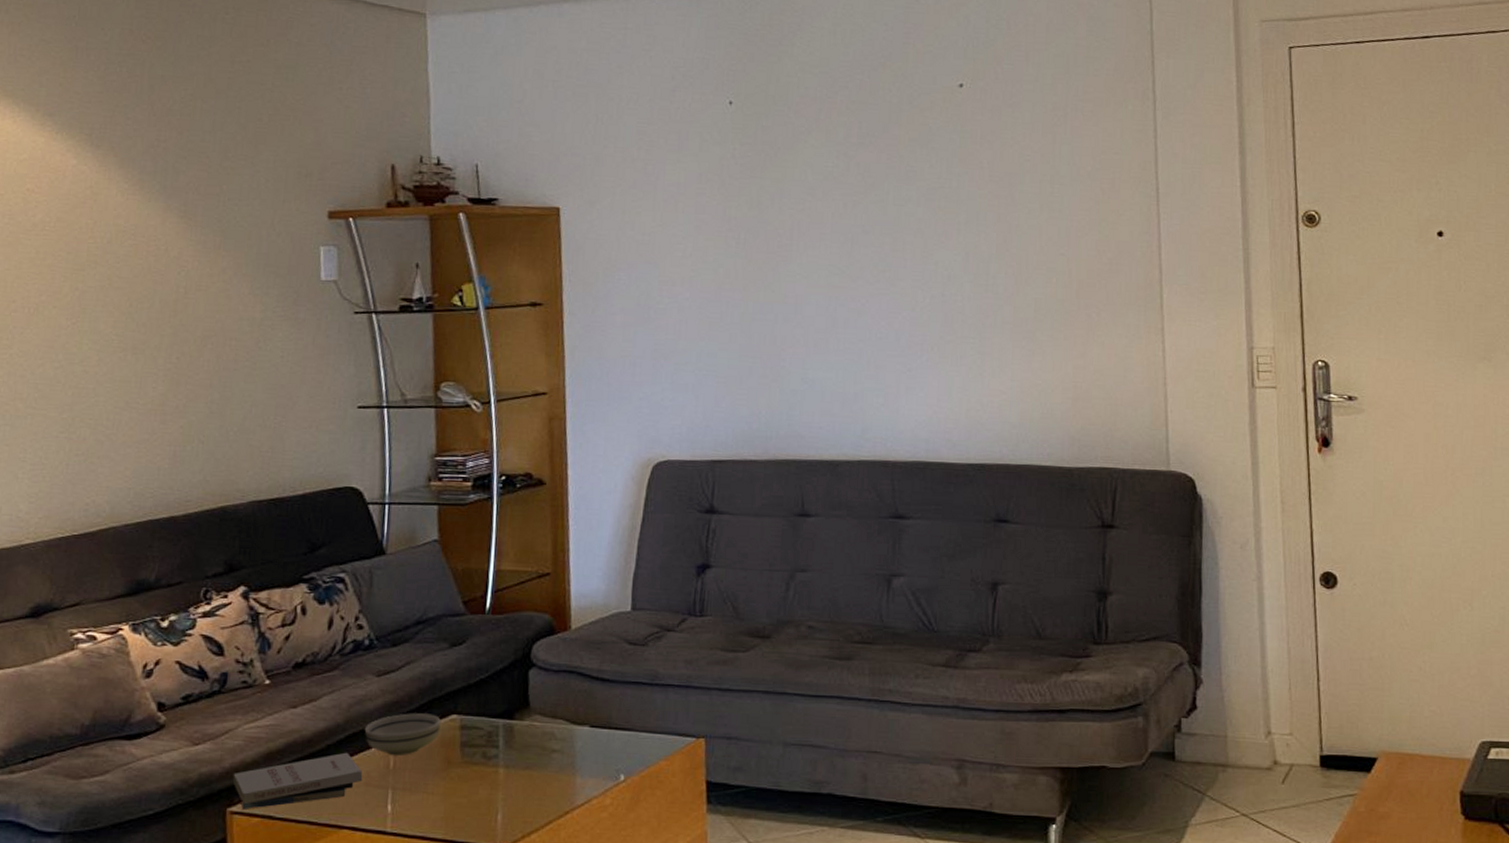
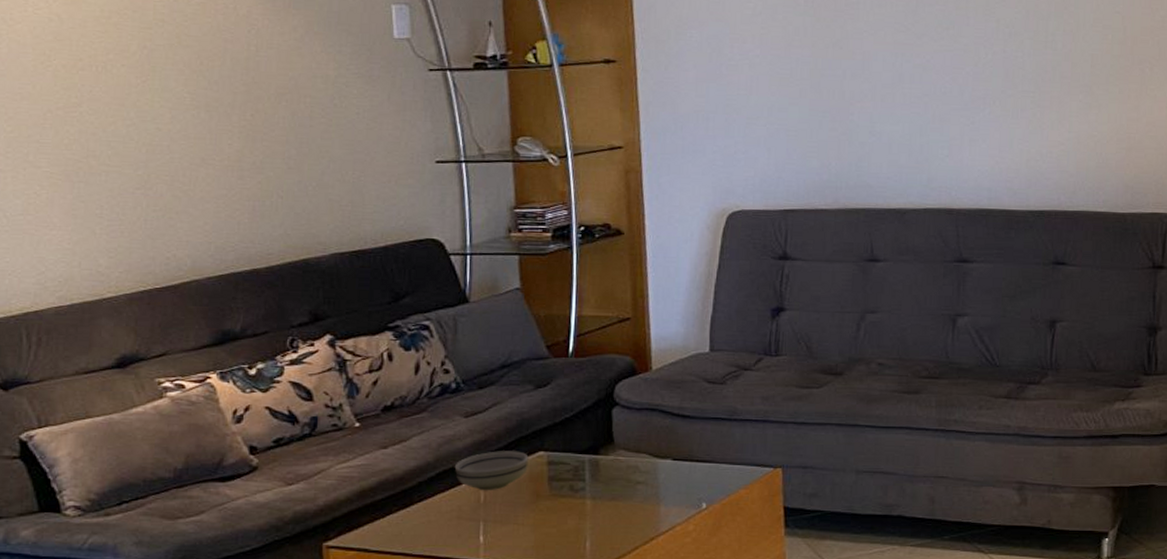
books: present [232,752,363,811] -> none [327,488,455,545]

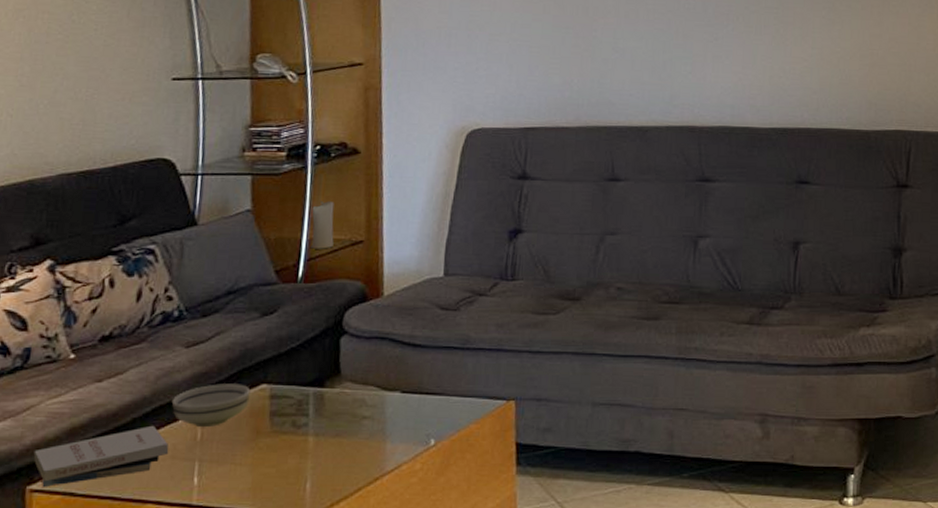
books: none [327,488,455,545] -> present [33,425,169,488]
candle: none [578,280,602,326] -> present [310,201,334,249]

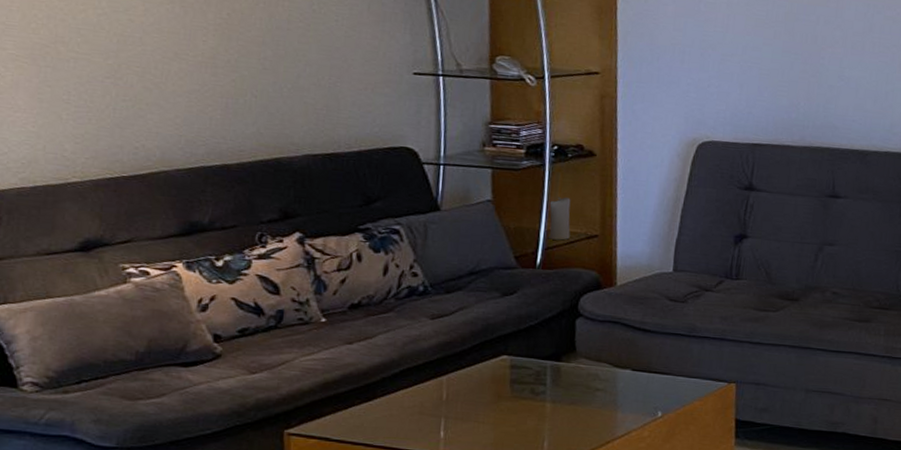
books: present [33,425,169,488] -> none [290,384,417,433]
bowl: present [171,384,251,428] -> none [418,352,492,390]

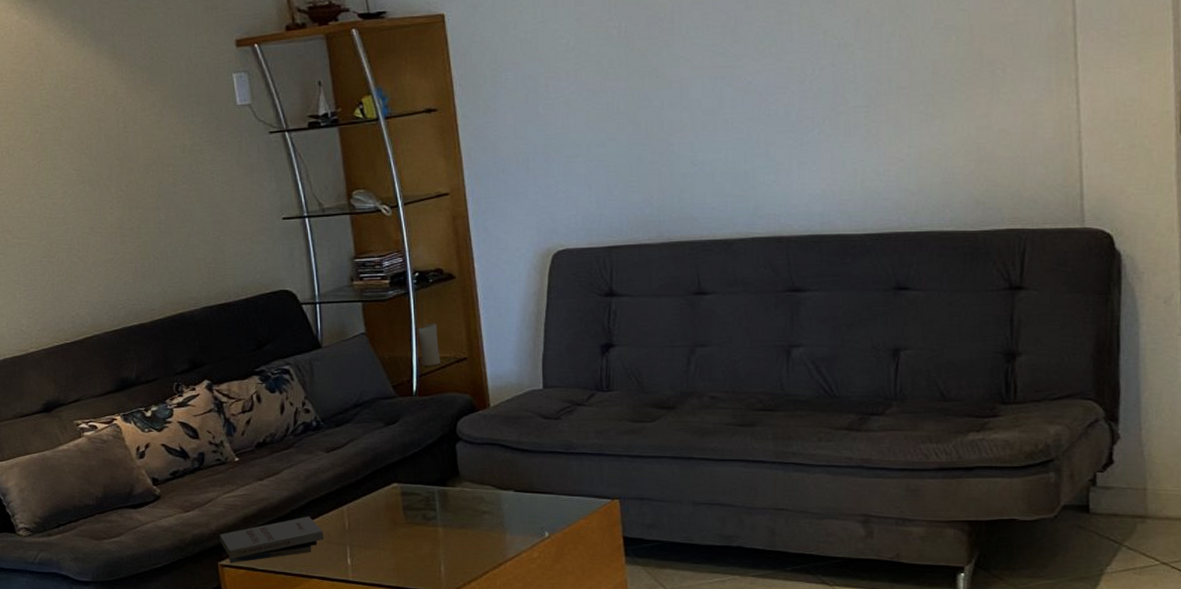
books: none [290,384,417,433] -> present [219,516,324,564]

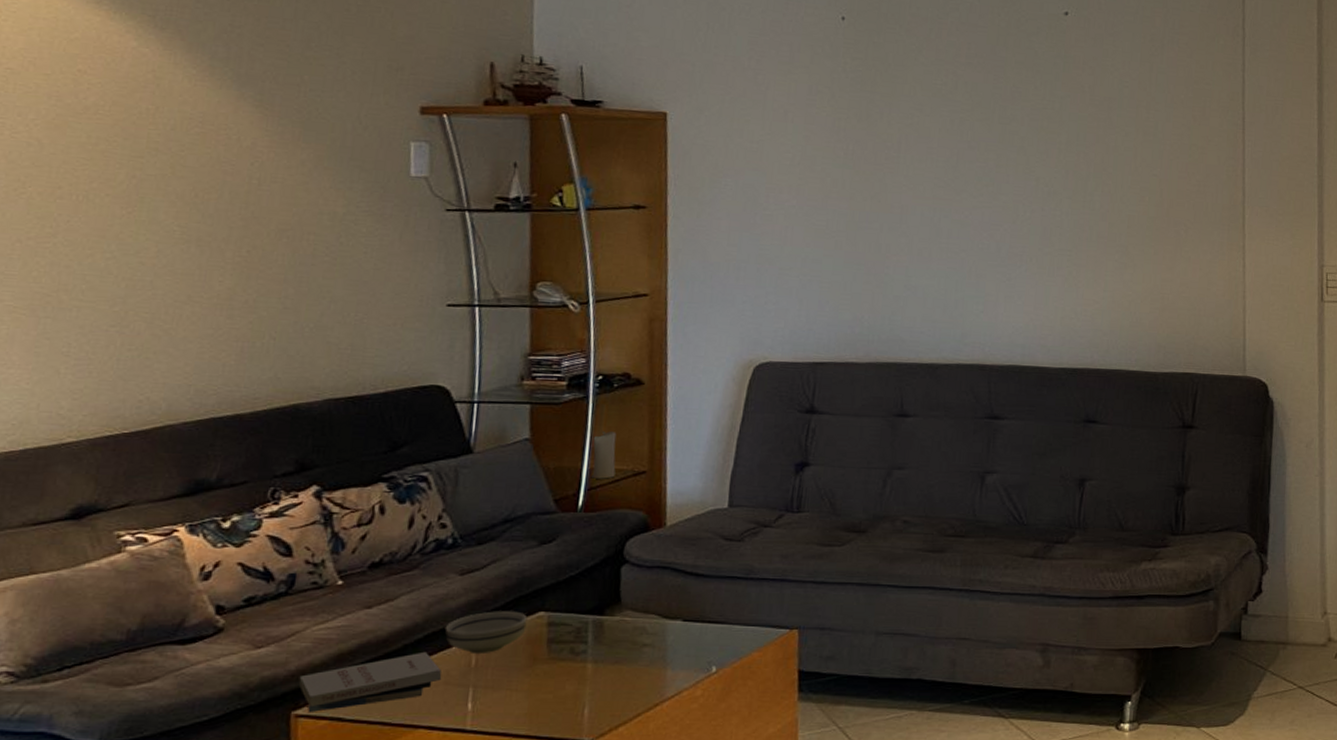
bowl: none [321,482,385,519] -> present [444,611,528,655]

